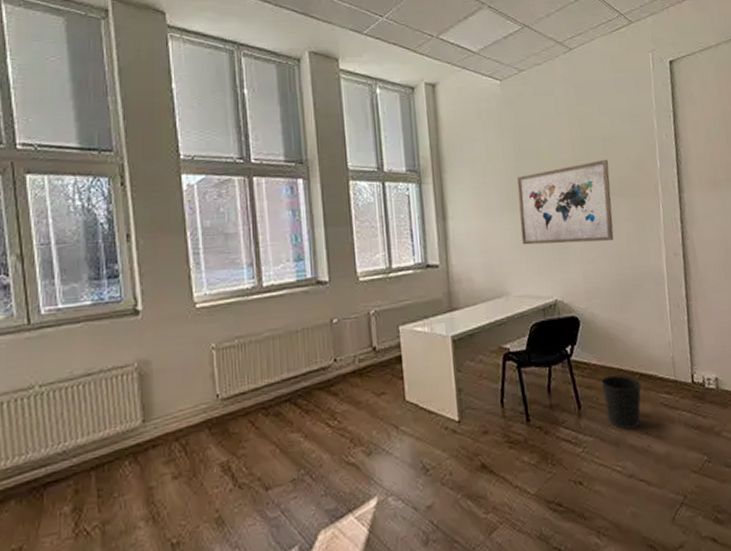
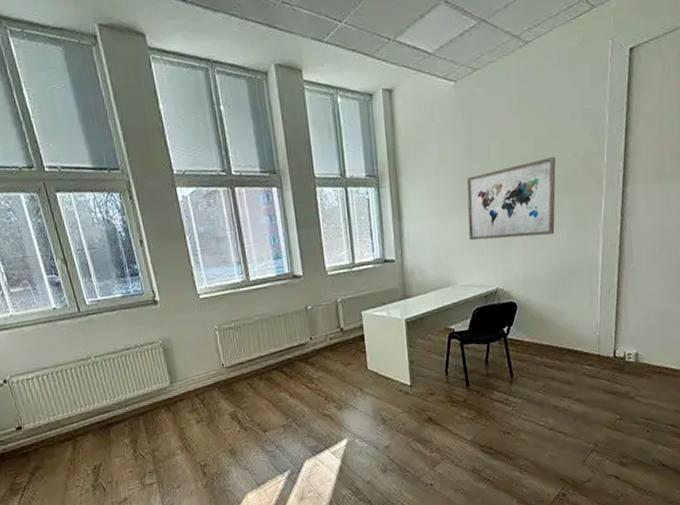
wastebasket: present [601,375,642,430] -> none [532,350,568,394]

